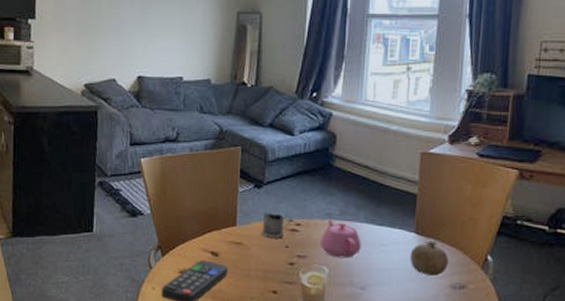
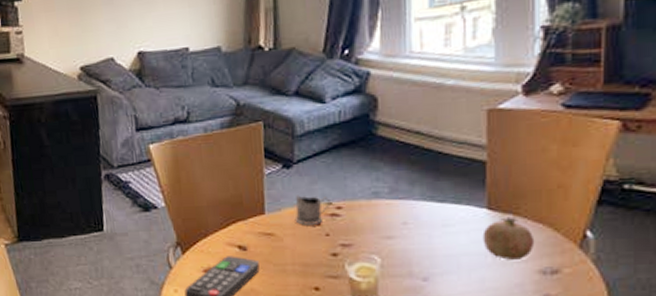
teapot: present [319,219,361,258] -> none [366,199,419,245]

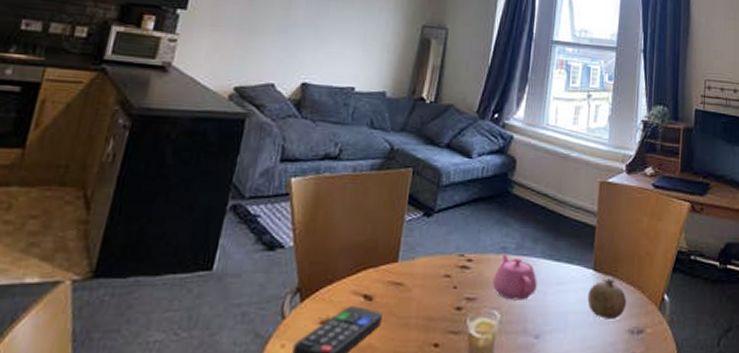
tea glass holder: present [294,195,331,225] -> none [426,244,463,276]
teapot: none [366,199,419,245] -> present [492,254,537,300]

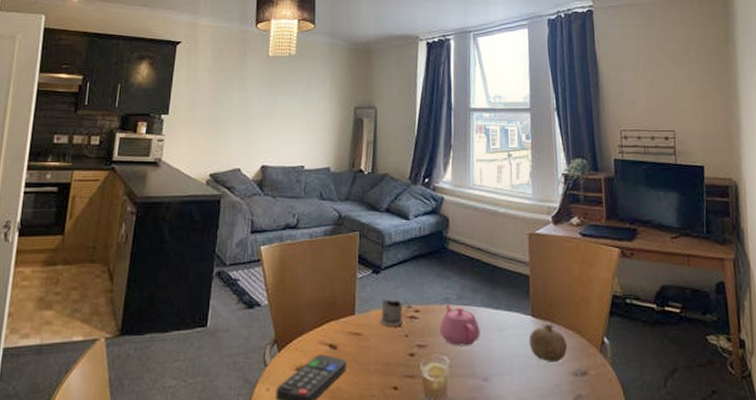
tea glass holder: none [426,244,463,276] -> present [380,298,410,326]

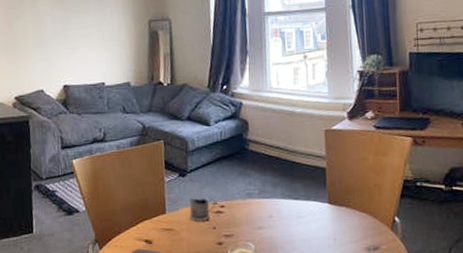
teapot: present [439,304,480,346] -> none [243,198,282,234]
fruit: present [529,324,568,362] -> none [326,208,362,241]

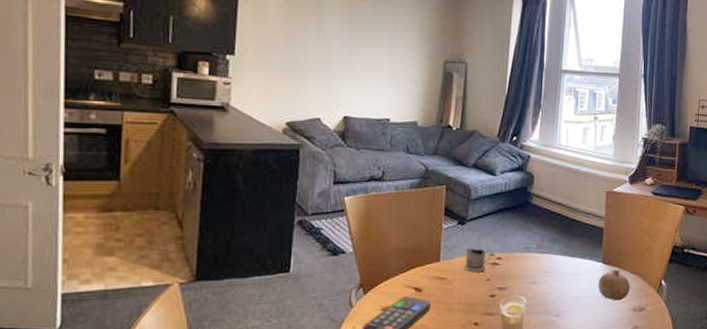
fruit: none [326,208,362,241] -> present [598,269,631,301]

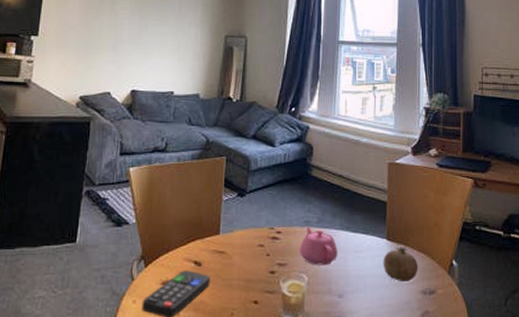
tea glass holder: present [464,247,493,271] -> none [243,220,273,246]
teapot: none [518,252,556,288] -> present [299,227,338,266]

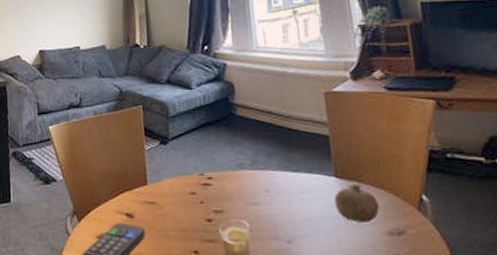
teapot: present [299,227,338,266] -> none [234,170,280,211]

